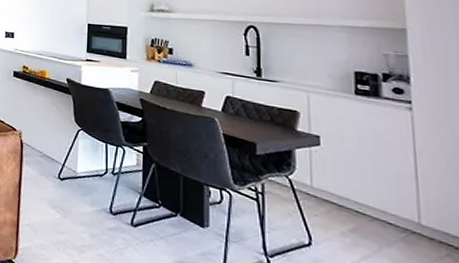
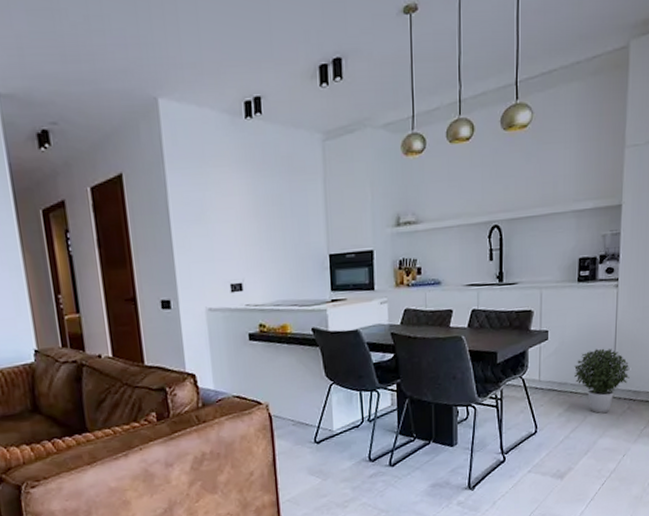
potted plant: none [359,170,444,252] -> present [574,348,630,414]

